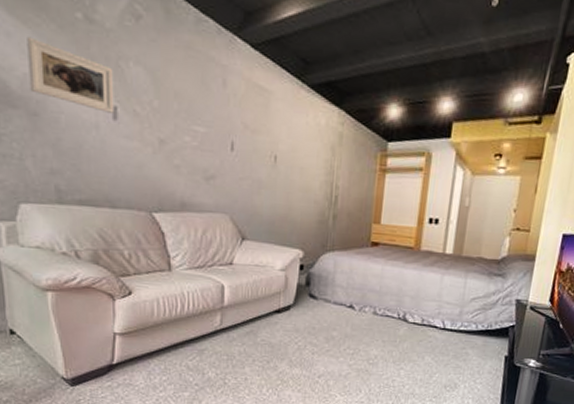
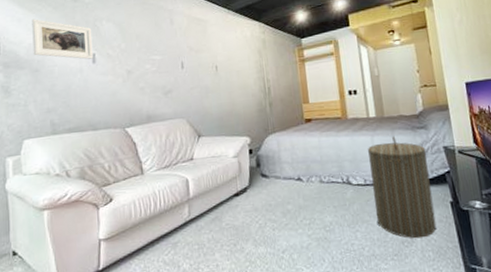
laundry hamper: none [424,279,497,386] -> present [367,136,437,239]

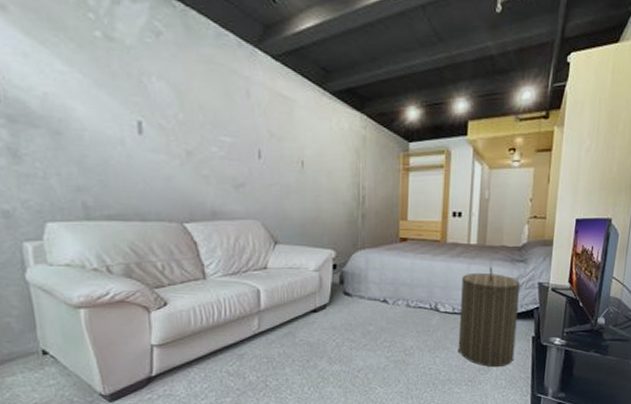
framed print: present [32,19,93,60] -> none [45,56,139,128]

